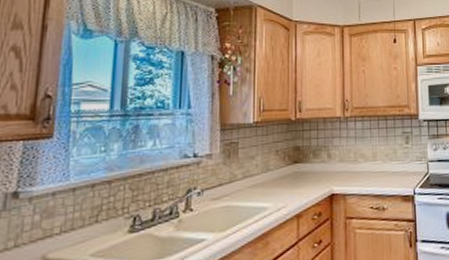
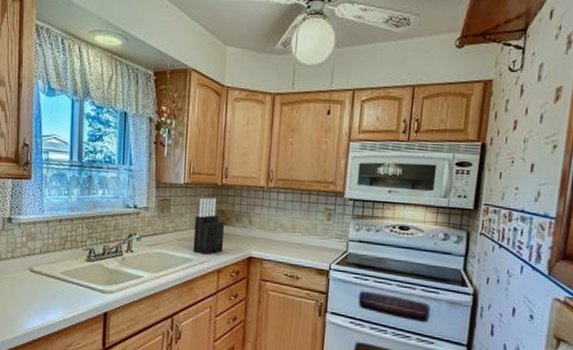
knife block: none [267,135,302,200] -> present [193,198,225,255]

